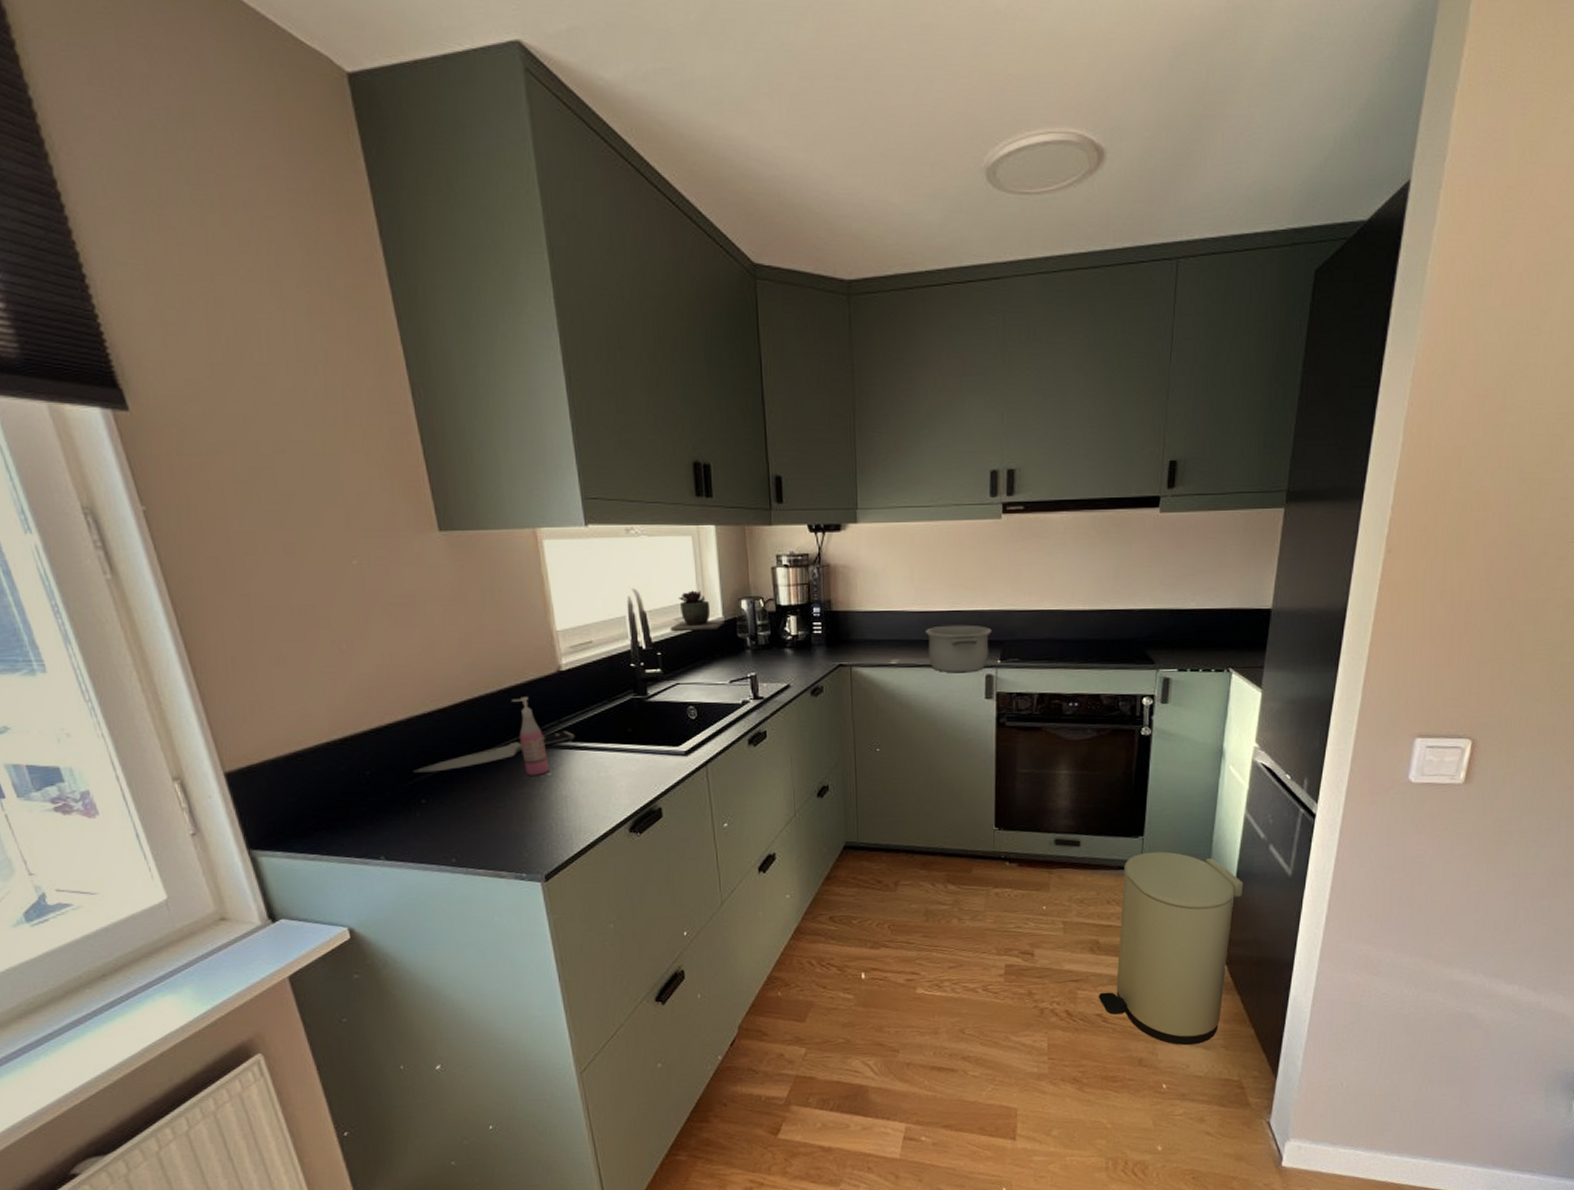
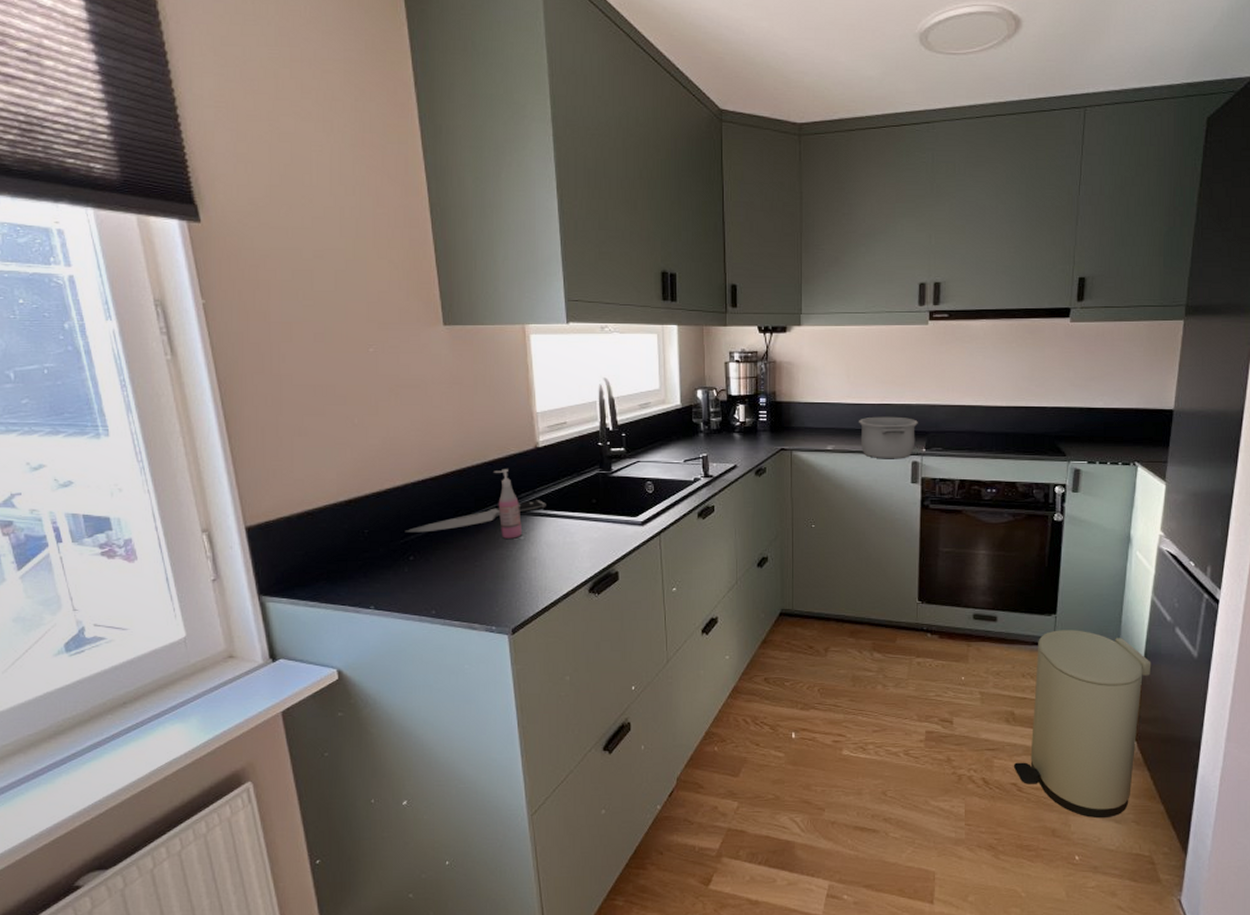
succulent plant: present [670,590,725,631] -> none [634,380,682,415]

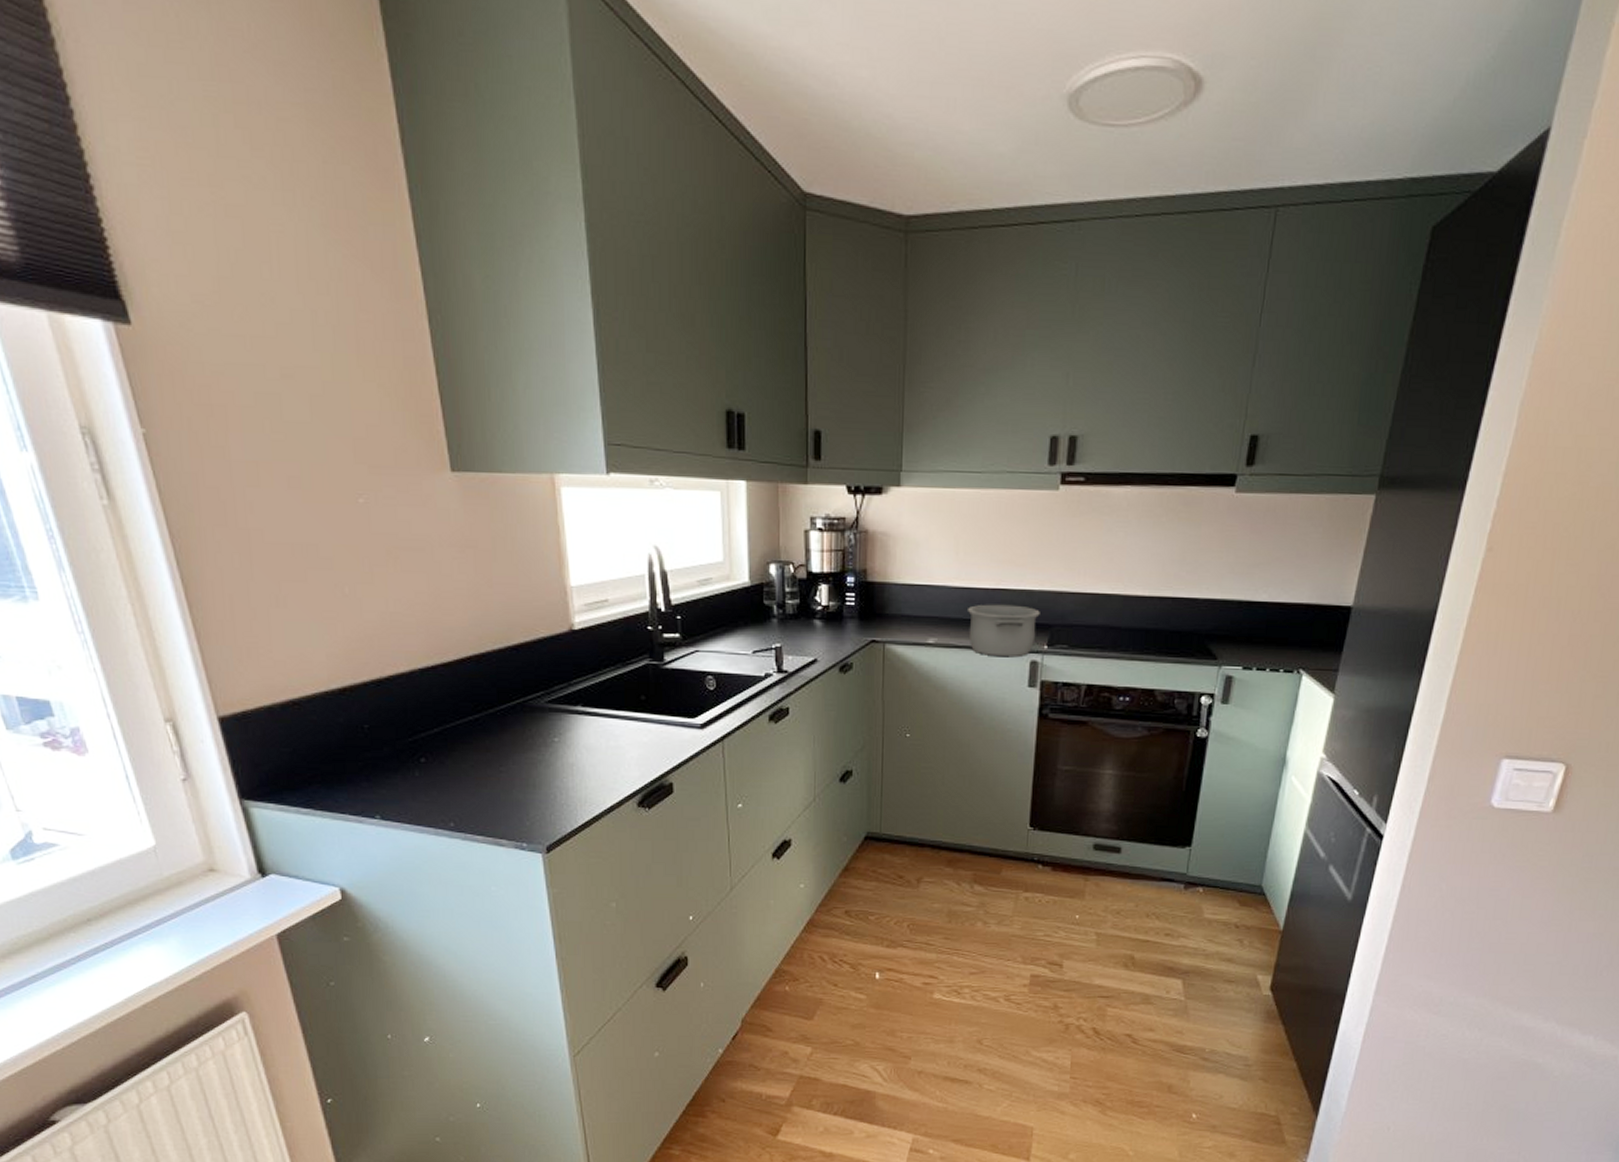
kitchen knife: present [405,500,546,533] -> none [413,694,585,730]
soap dispenser: present [494,469,522,539] -> none [520,655,556,740]
pedal bin: present [1013,630,1152,818] -> none [1129,865,1298,1073]

